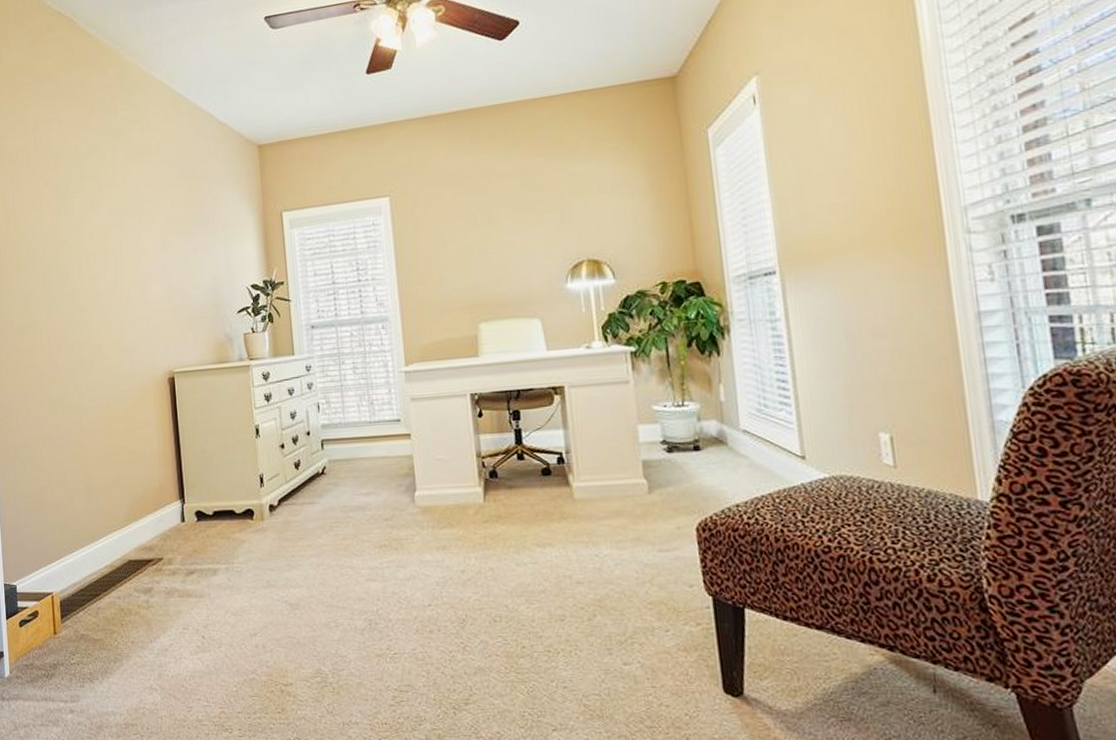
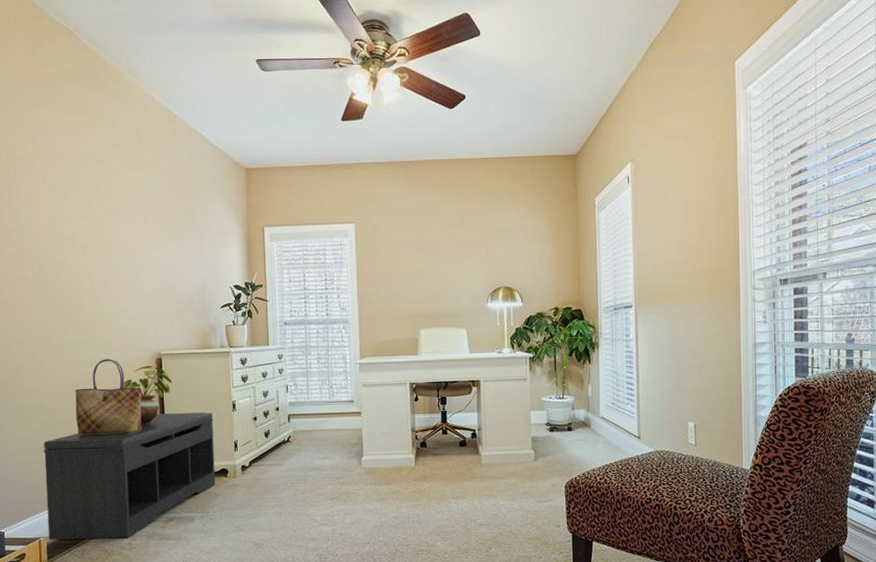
bench: none [53,440,240,595] -> present [43,412,216,540]
tote bag: none [84,381,155,471] -> present [75,359,142,435]
potted plant: none [134,386,188,457] -> present [123,365,173,424]

